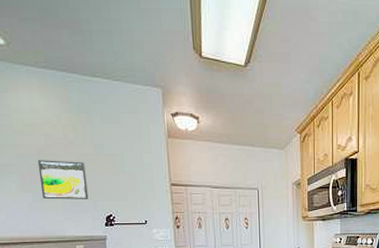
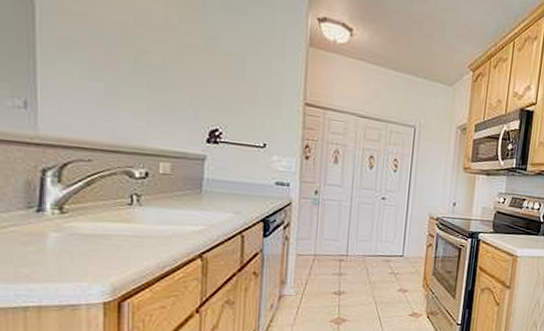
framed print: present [37,160,89,200] -> none [118,41,189,105]

